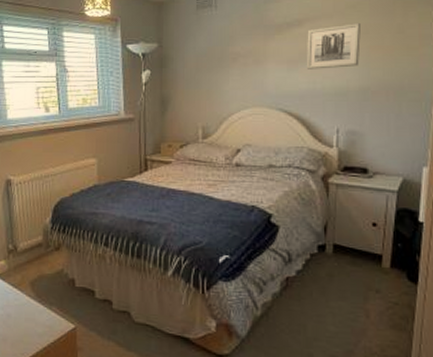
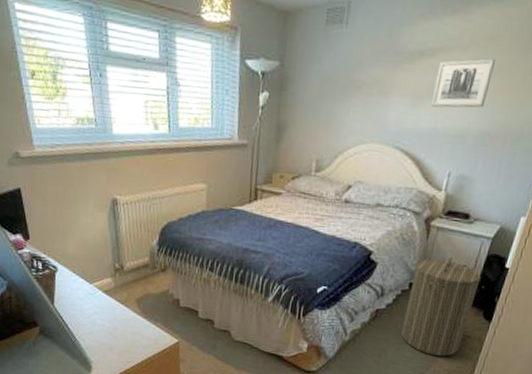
laundry hamper: none [317,214,395,329] -> present [400,256,481,357]

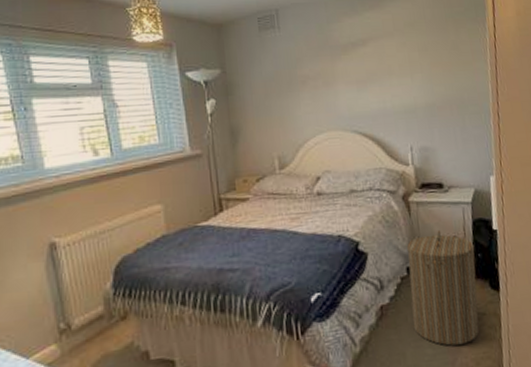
wall art: present [430,58,495,108] -> none [372,41,423,89]

